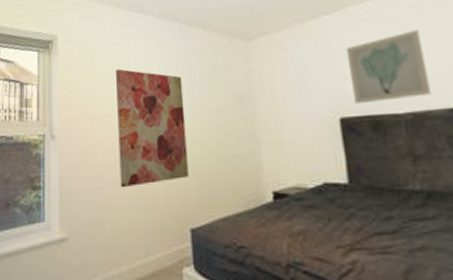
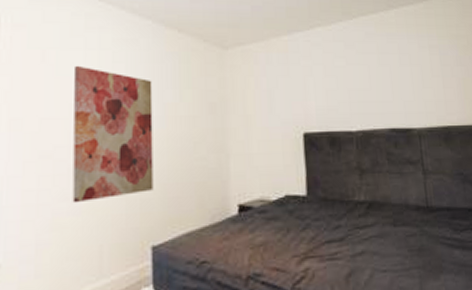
wall art: present [346,30,431,105] -> none [314,56,378,121]

